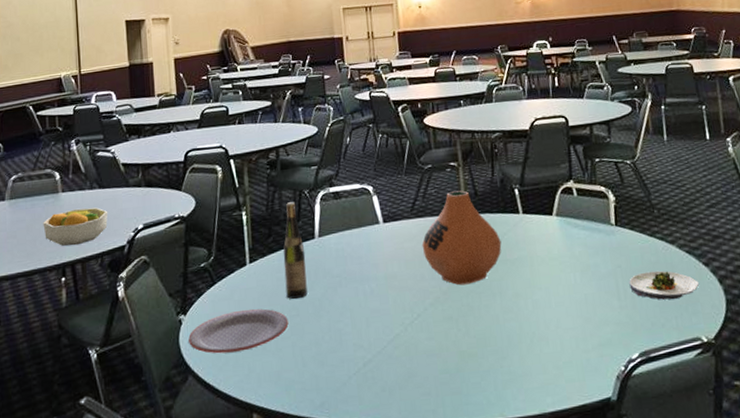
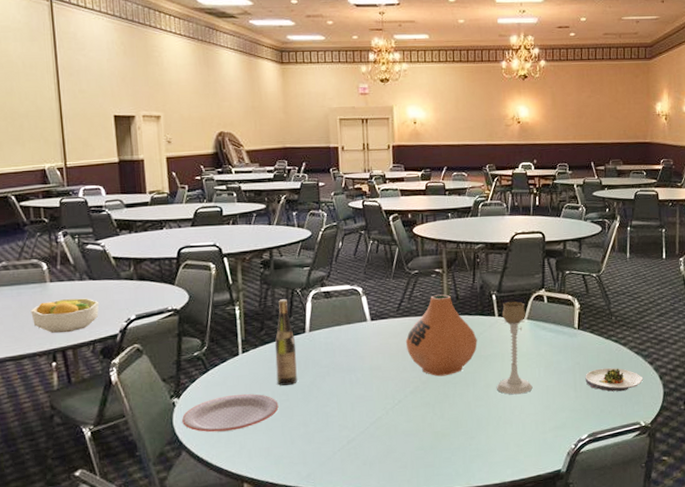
candle holder: none [526,195,569,306] -> present [496,301,533,395]

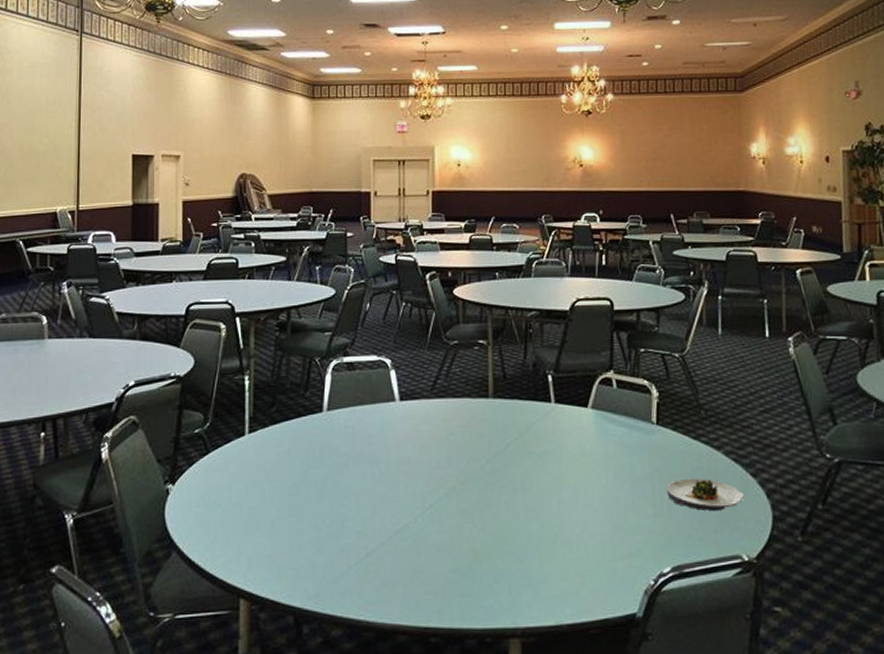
fruit bowl: present [31,298,99,333] -> none [25,358,97,399]
plate: present [182,393,279,432] -> none [175,483,287,530]
wine bottle: present [274,299,297,386] -> none [286,369,311,476]
vase: present [405,294,478,377] -> none [440,372,529,477]
candle holder: present [496,301,533,395] -> none [551,384,599,507]

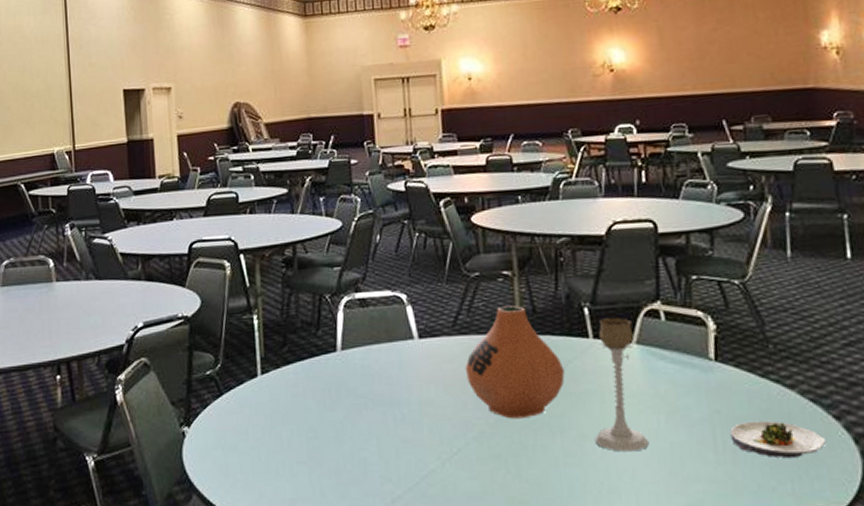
vase: none [440,372,529,477] -> present [465,306,565,419]
candle holder: none [551,384,599,507] -> present [594,317,649,452]

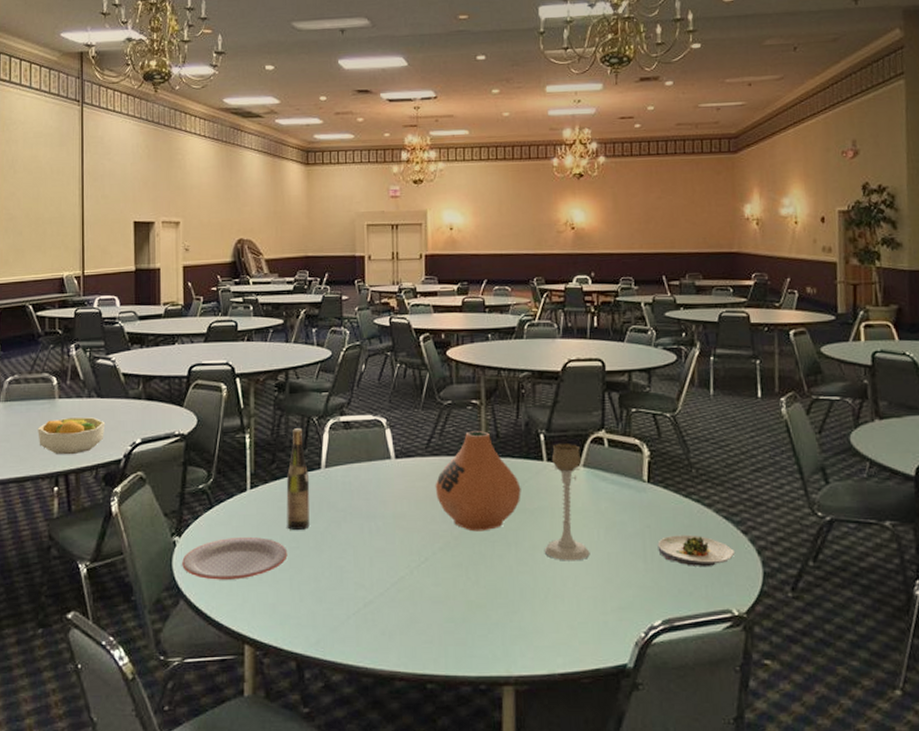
fruit bowl: none [36,300,106,341] -> present [38,417,106,455]
plate: none [193,426,305,473] -> present [182,536,288,580]
wine bottle: none [299,307,327,419] -> present [286,428,310,530]

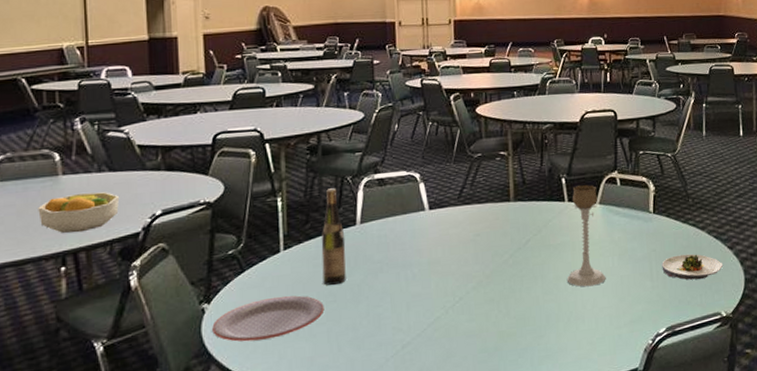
vase: present [435,431,521,532] -> none [467,179,546,270]

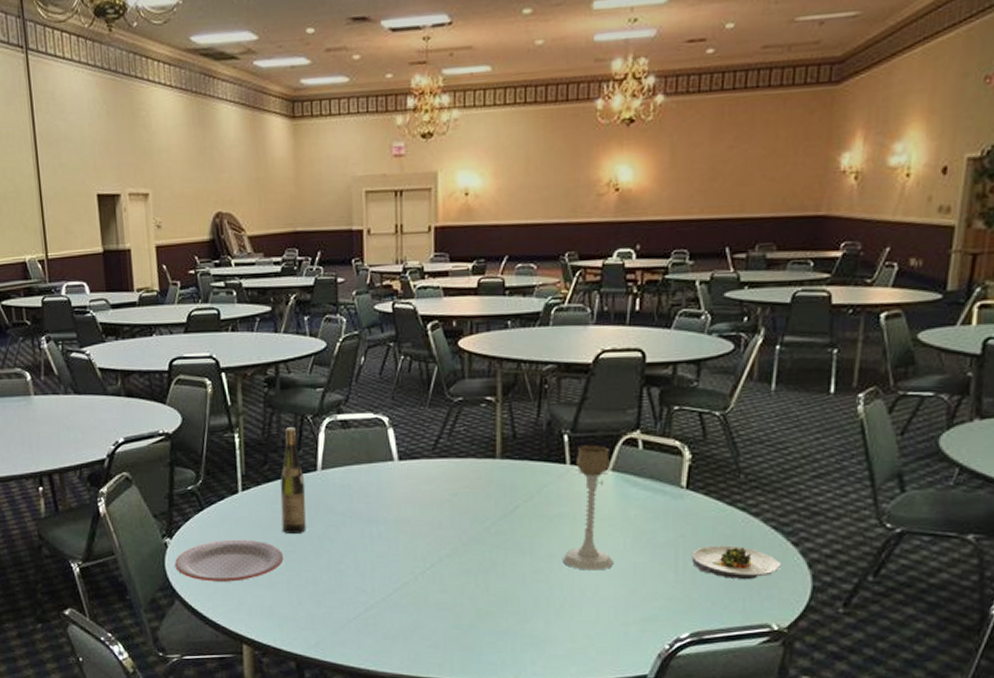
fruit bowl: present [38,192,120,233] -> none [16,414,86,455]

